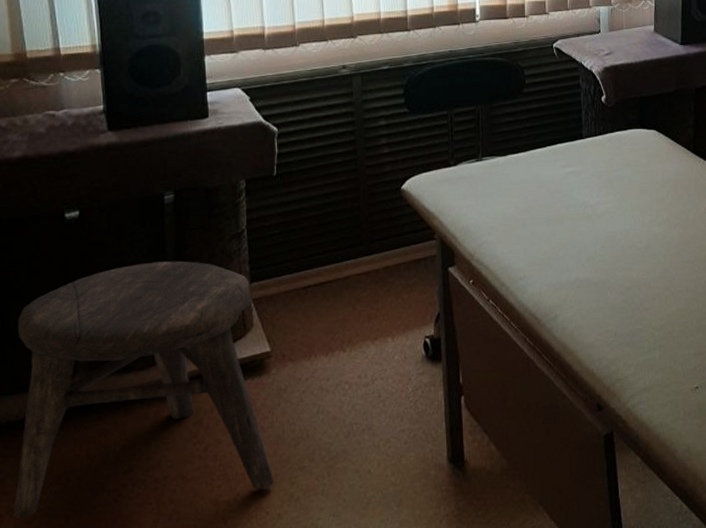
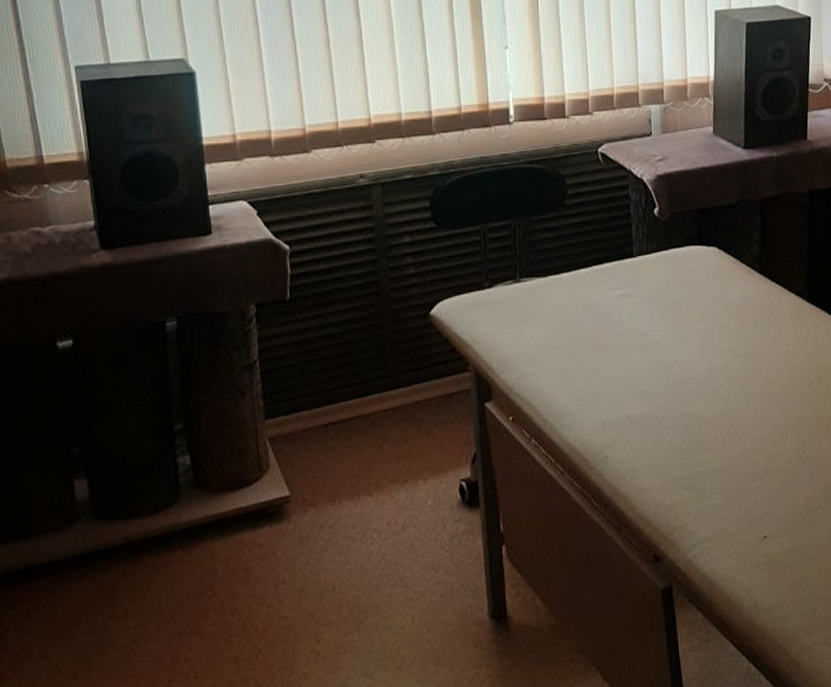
stool: present [13,261,274,520] -> none [11,395,298,678]

